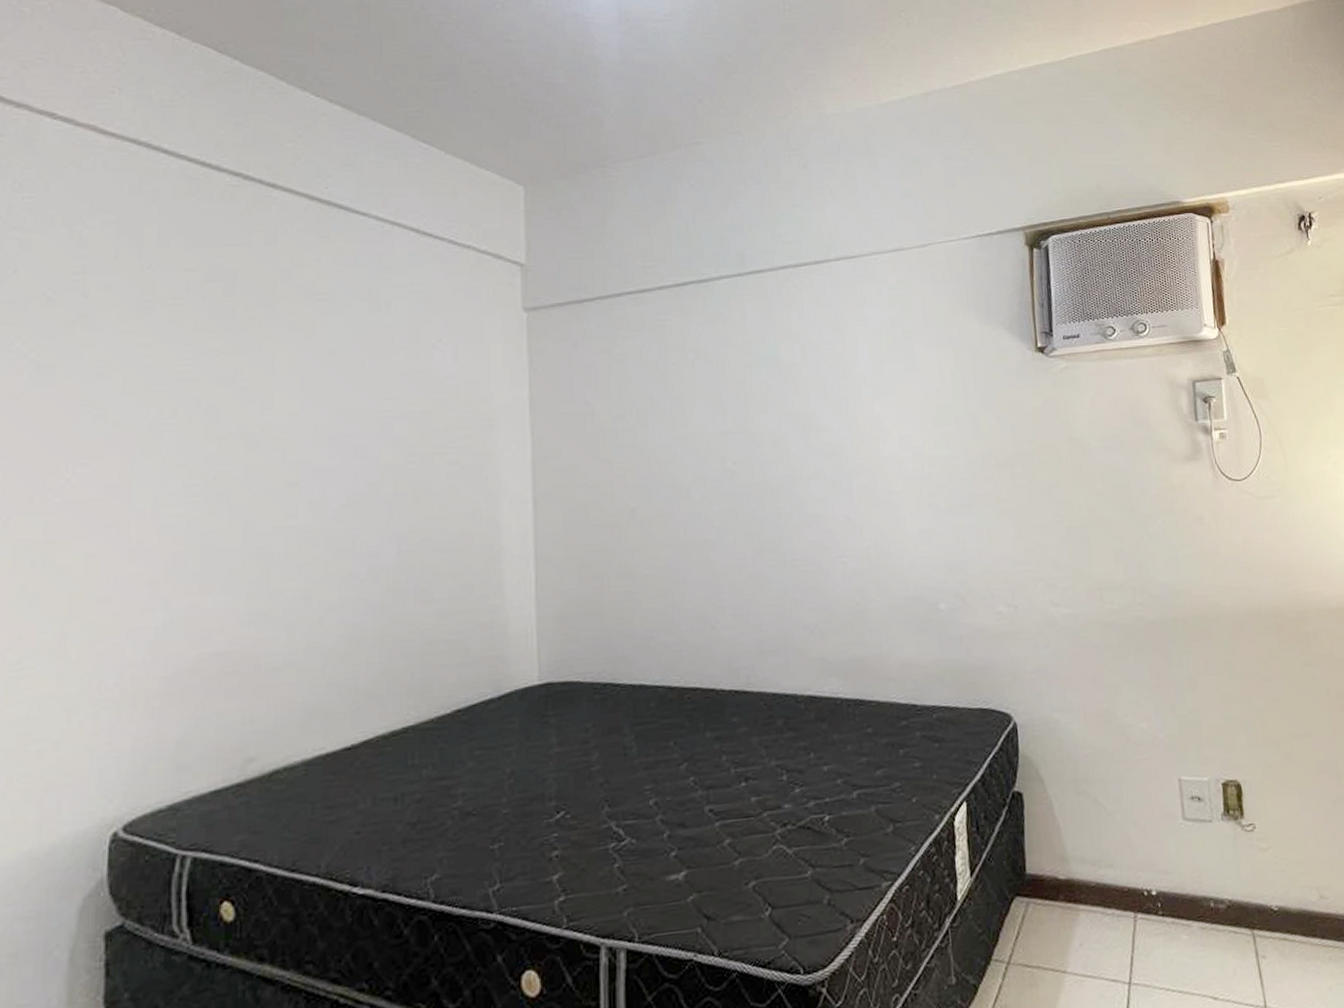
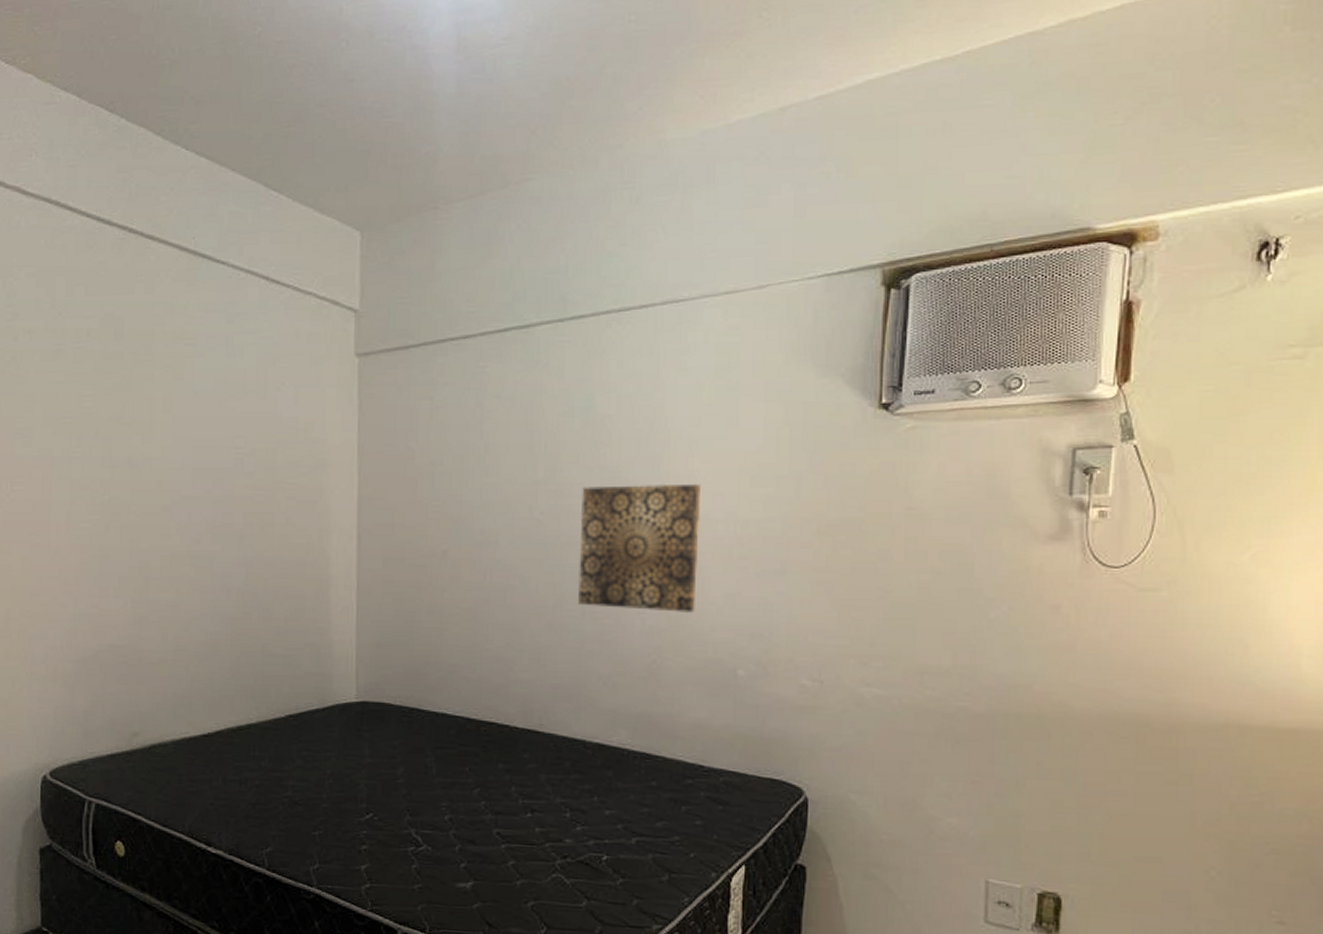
wall art: none [773,426,893,554] -> present [577,483,702,613]

